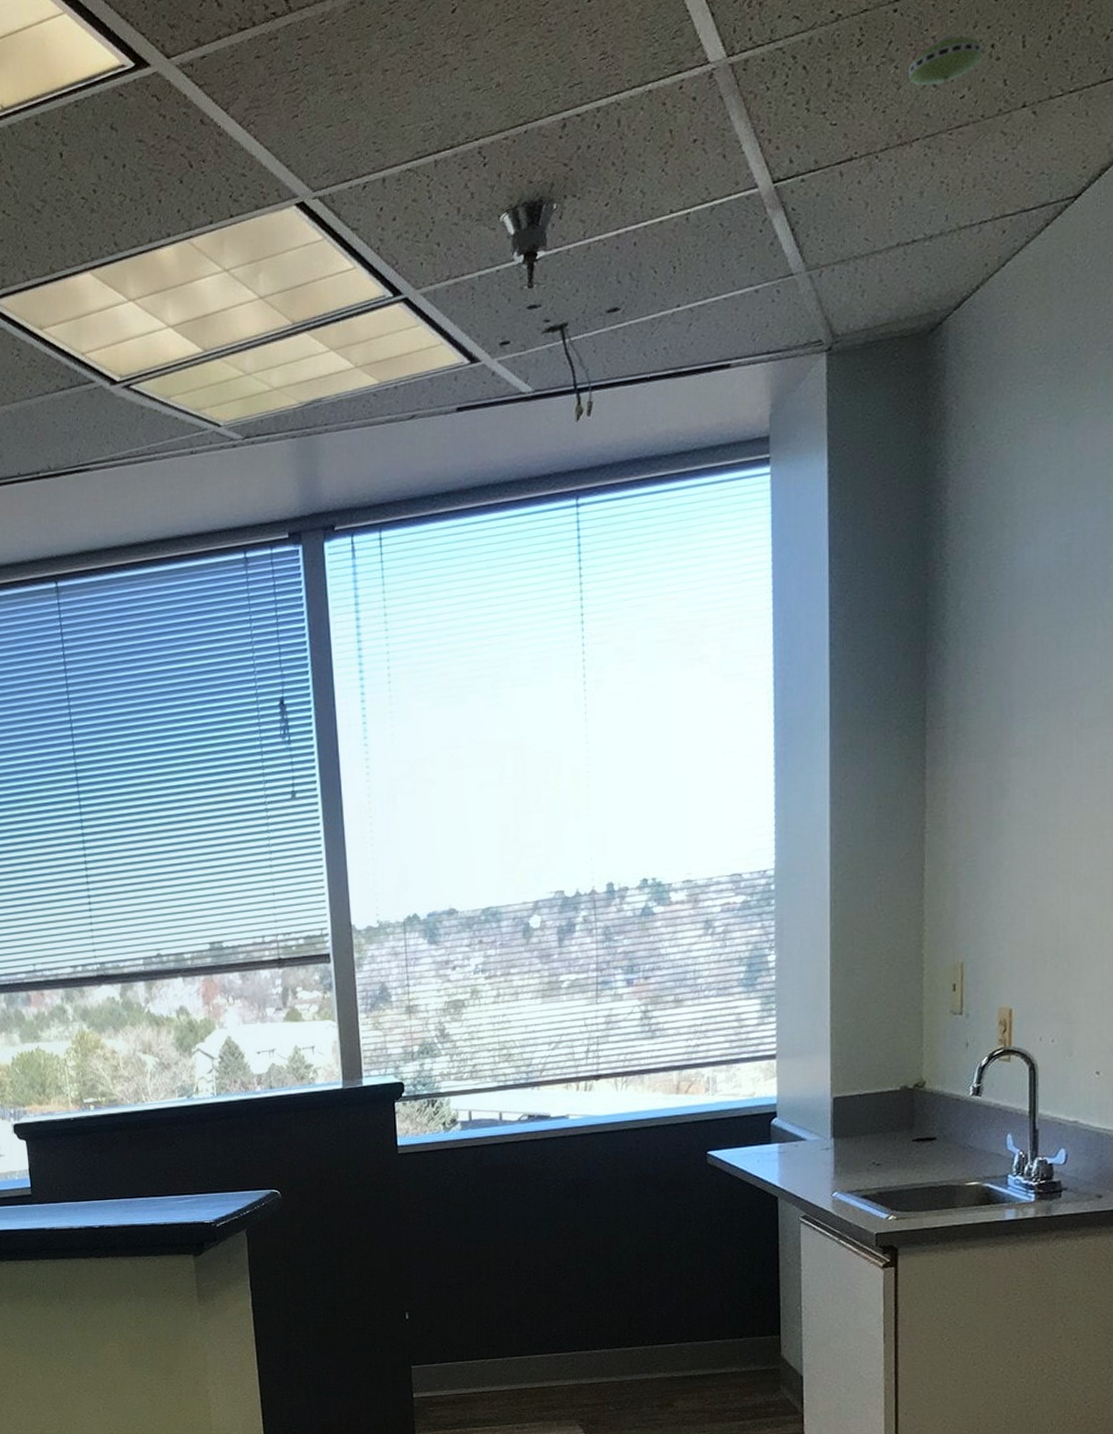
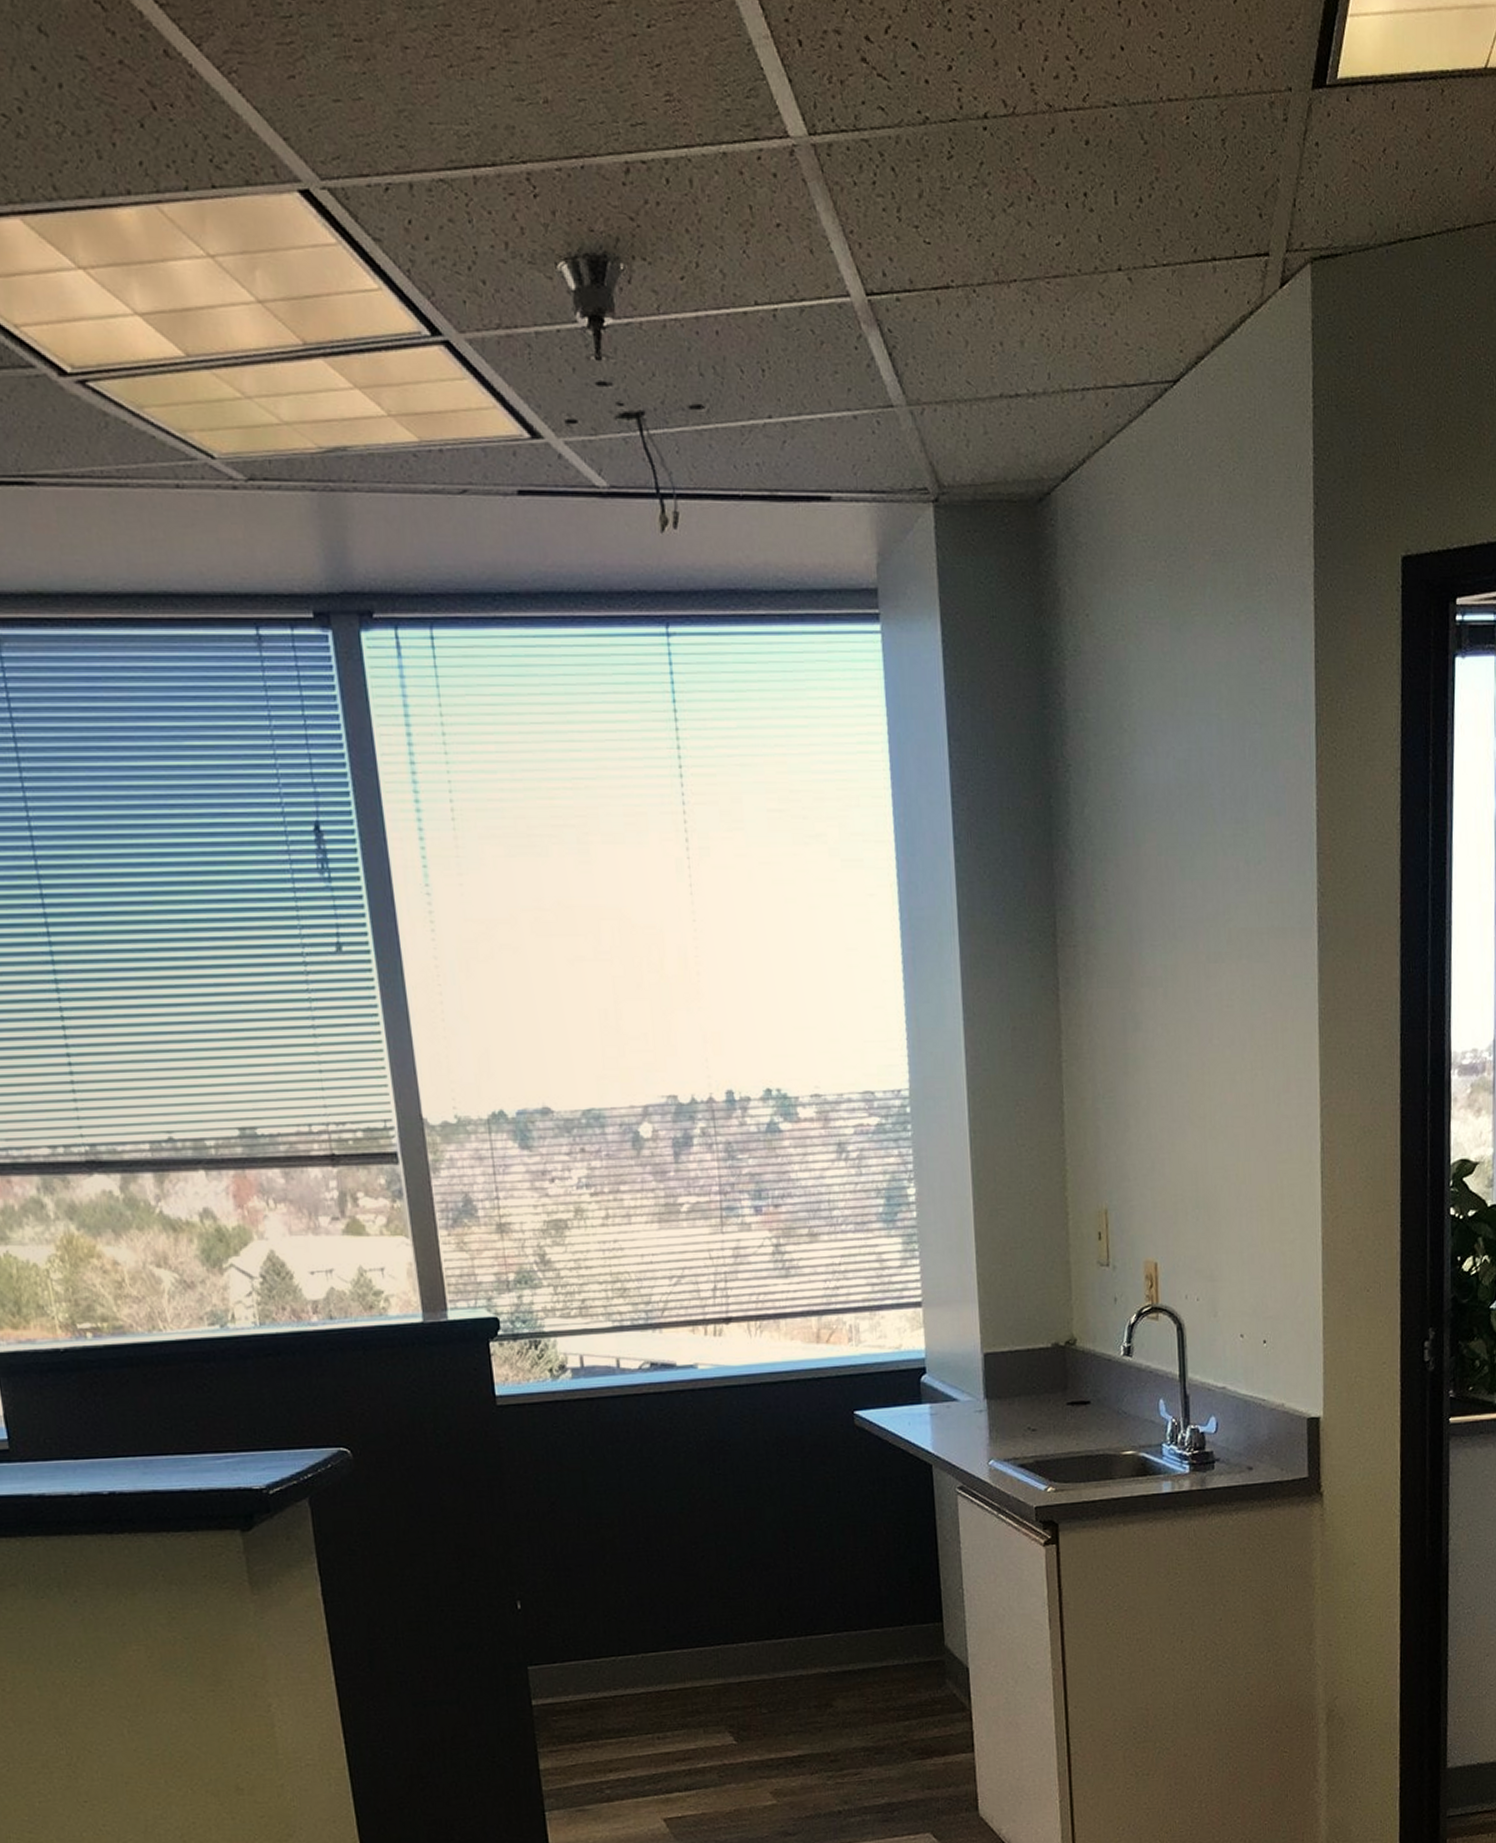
smoke detector: present [909,35,984,86] -> none [1002,172,1077,224]

